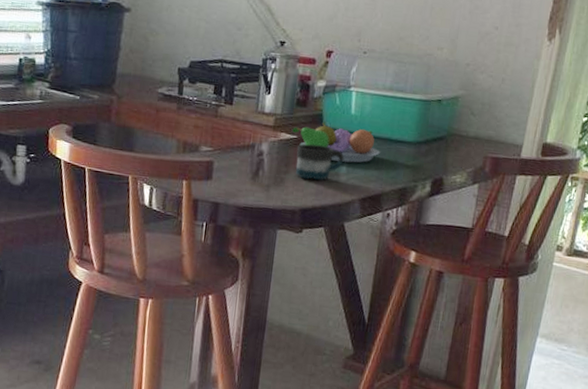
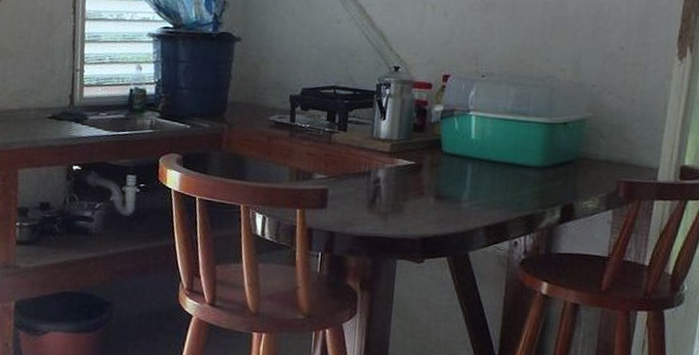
fruit bowl: present [292,120,380,163] -> none [410,146,504,189]
mug: present [295,144,344,181] -> none [414,170,466,208]

